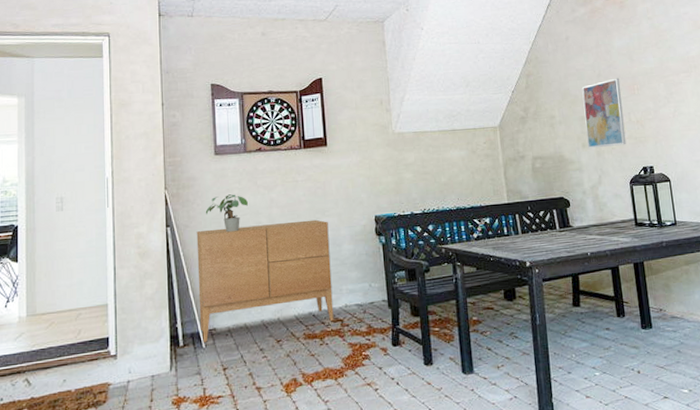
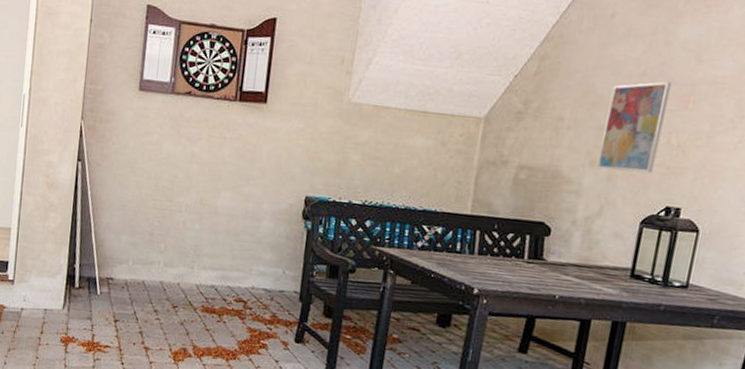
sideboard: present [196,219,334,343] -> none [97,172,251,300]
potted plant: present [205,194,248,233] -> none [119,138,167,182]

